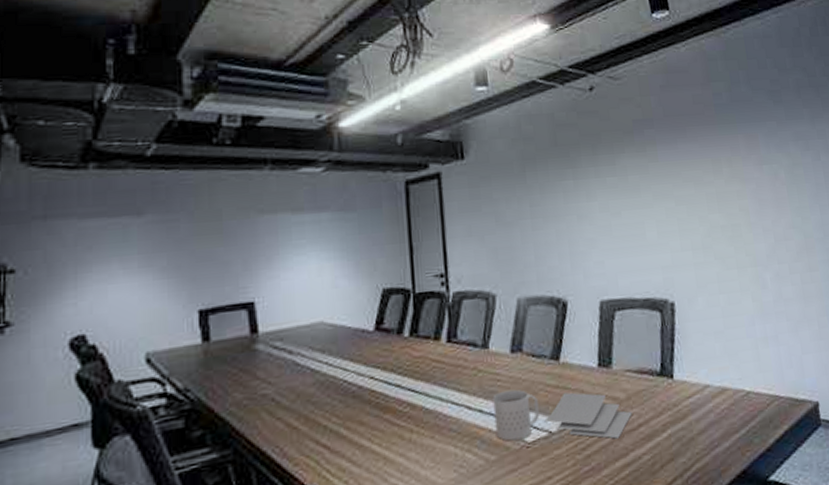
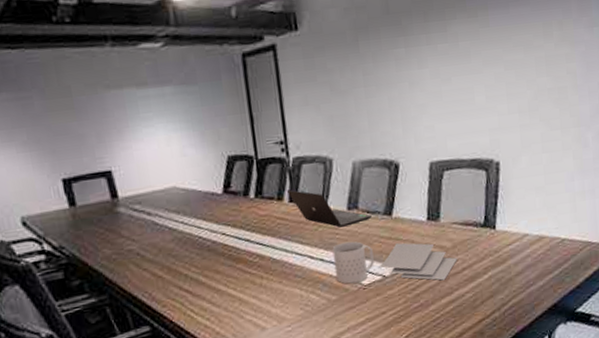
laptop: none [446,328,537,373] -> present [287,189,372,228]

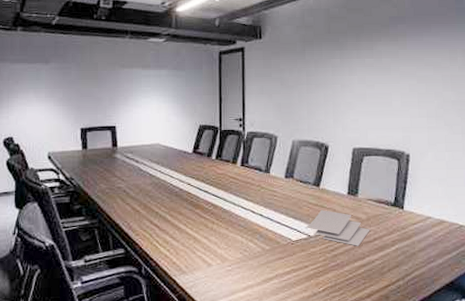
laptop: present [287,189,372,228] -> none [241,156,303,191]
mug: present [332,241,374,284] -> none [270,203,302,238]

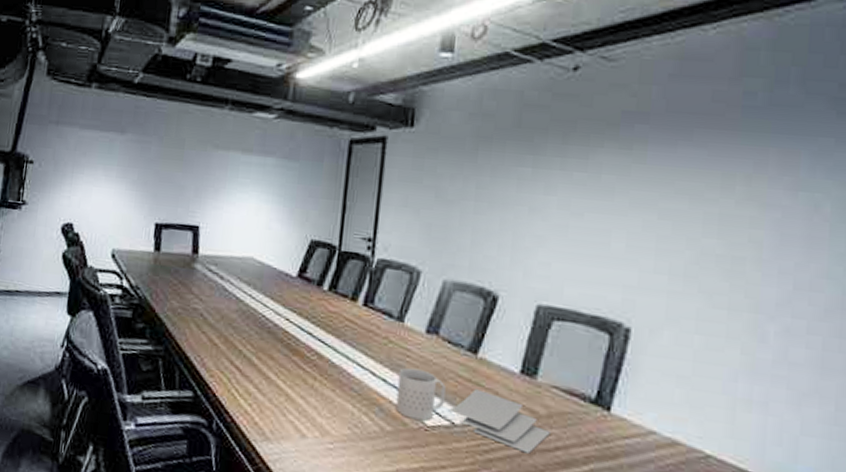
mug: none [270,203,302,238] -> present [395,367,446,421]

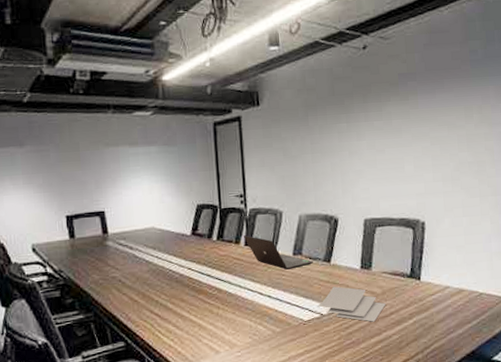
laptop: none [364,292,453,351] -> present [244,235,313,270]
mug: present [395,367,446,421] -> none [278,282,314,319]

